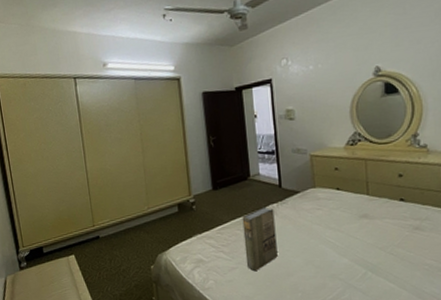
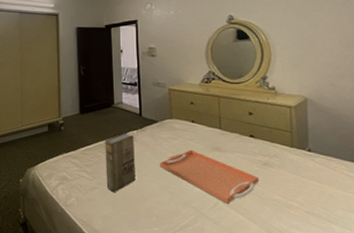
serving tray: none [302,219,409,273] -> present [159,149,258,204]

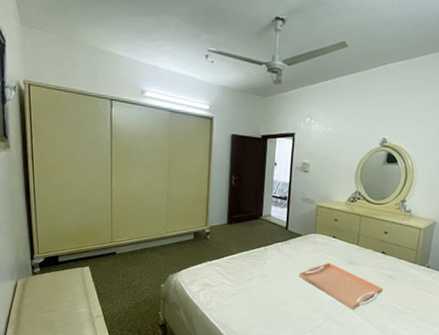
book: present [105,133,136,193] -> none [247,244,278,299]

